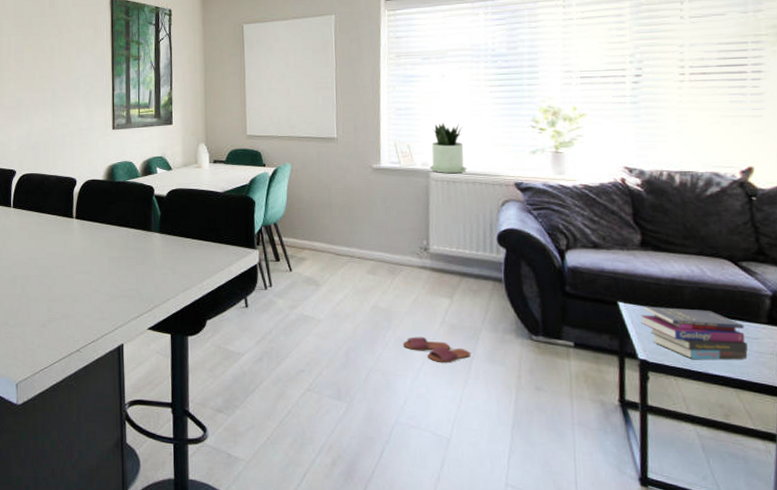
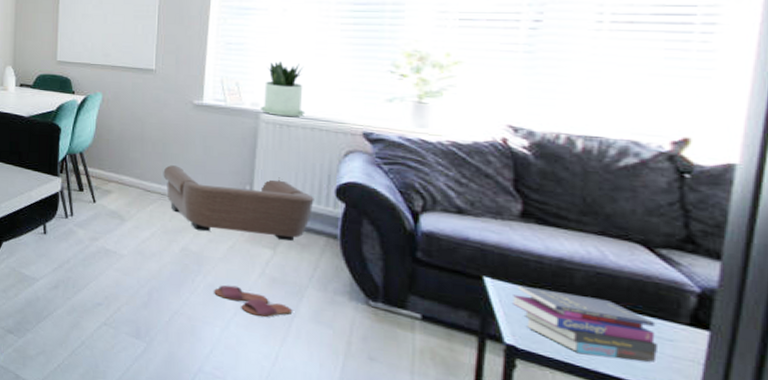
dog bed: none [350,228,481,288] -> present [163,165,314,241]

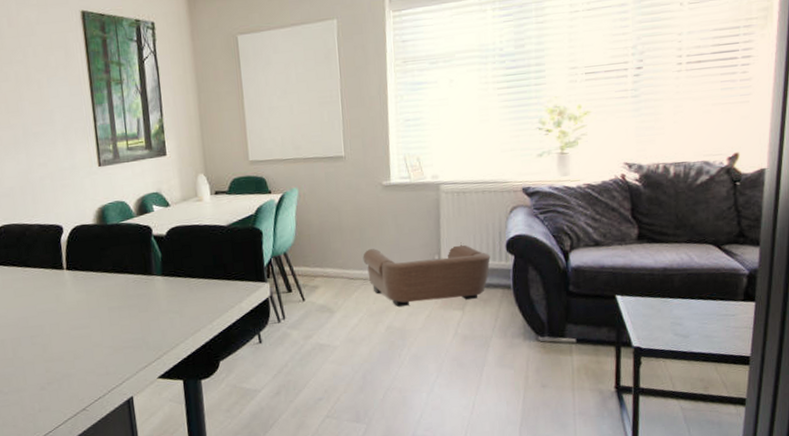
slippers: present [214,285,293,317] -> none [418,350,483,373]
planter: present [259,61,306,117] -> none [439,131,477,185]
books: present [511,285,657,362] -> none [635,294,726,342]

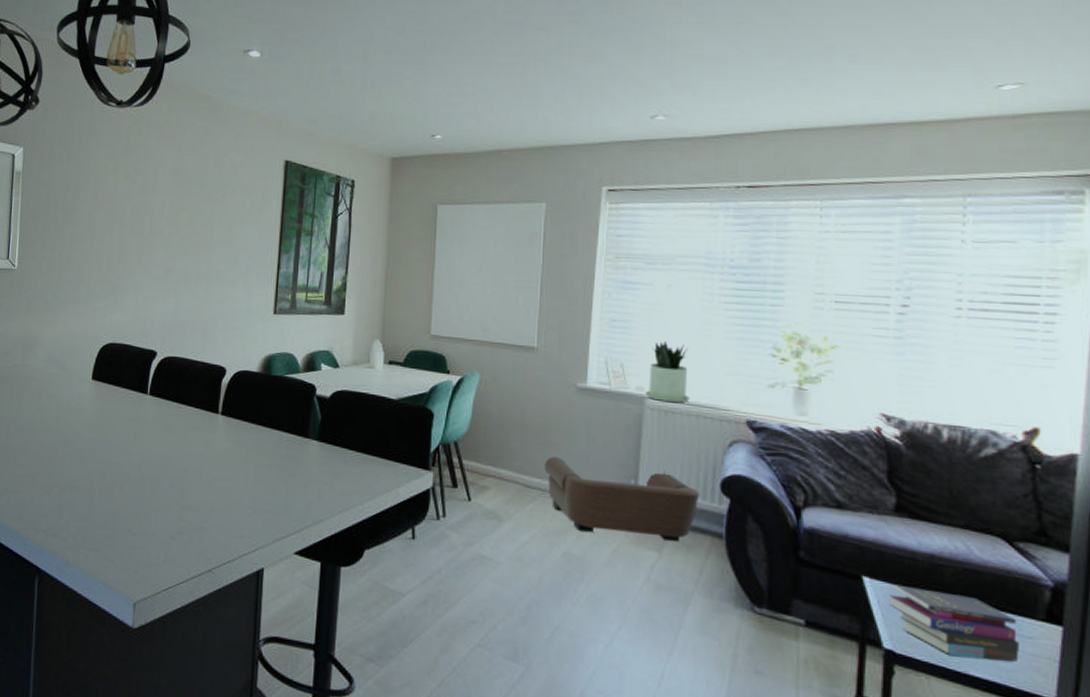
planter: none [439,131,477,185] -> present [644,341,691,403]
books: none [635,294,726,342] -> present [888,584,1019,662]

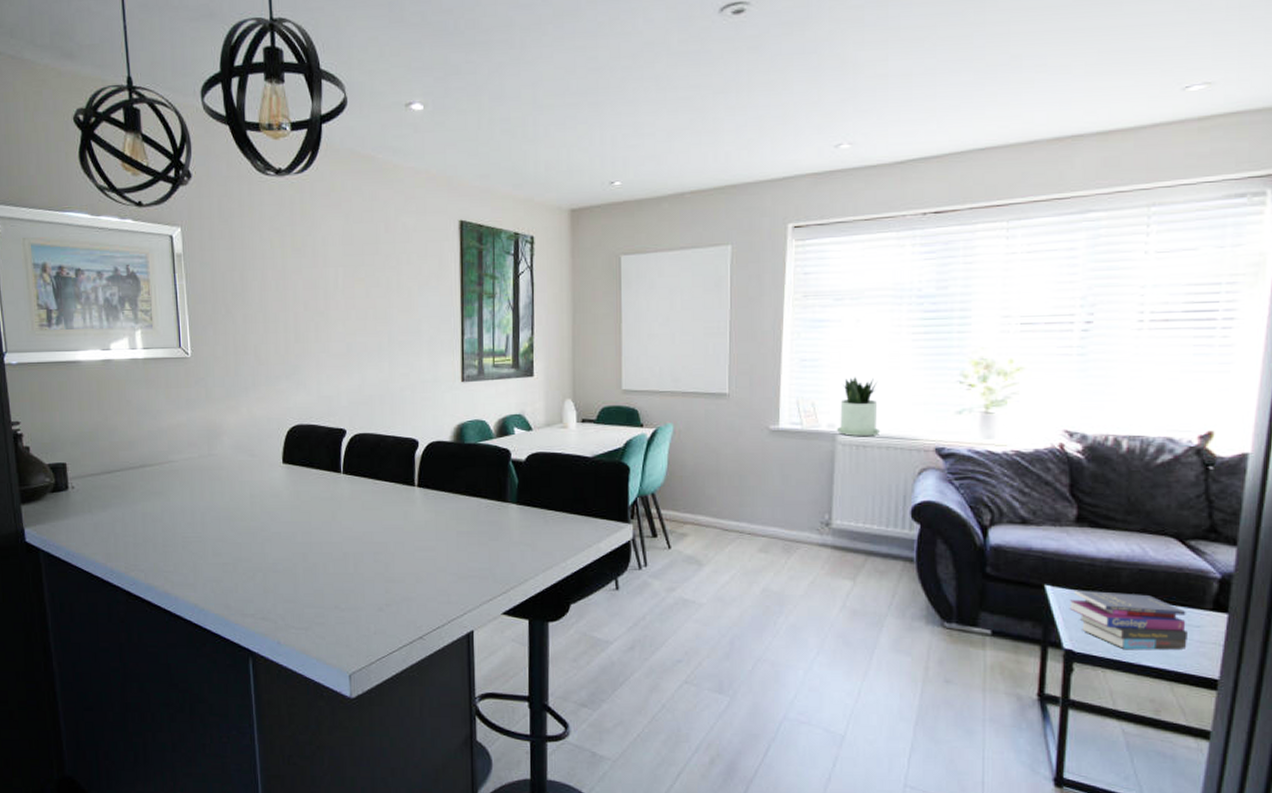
dog bed: present [544,457,700,541] -> none [740,499,891,569]

